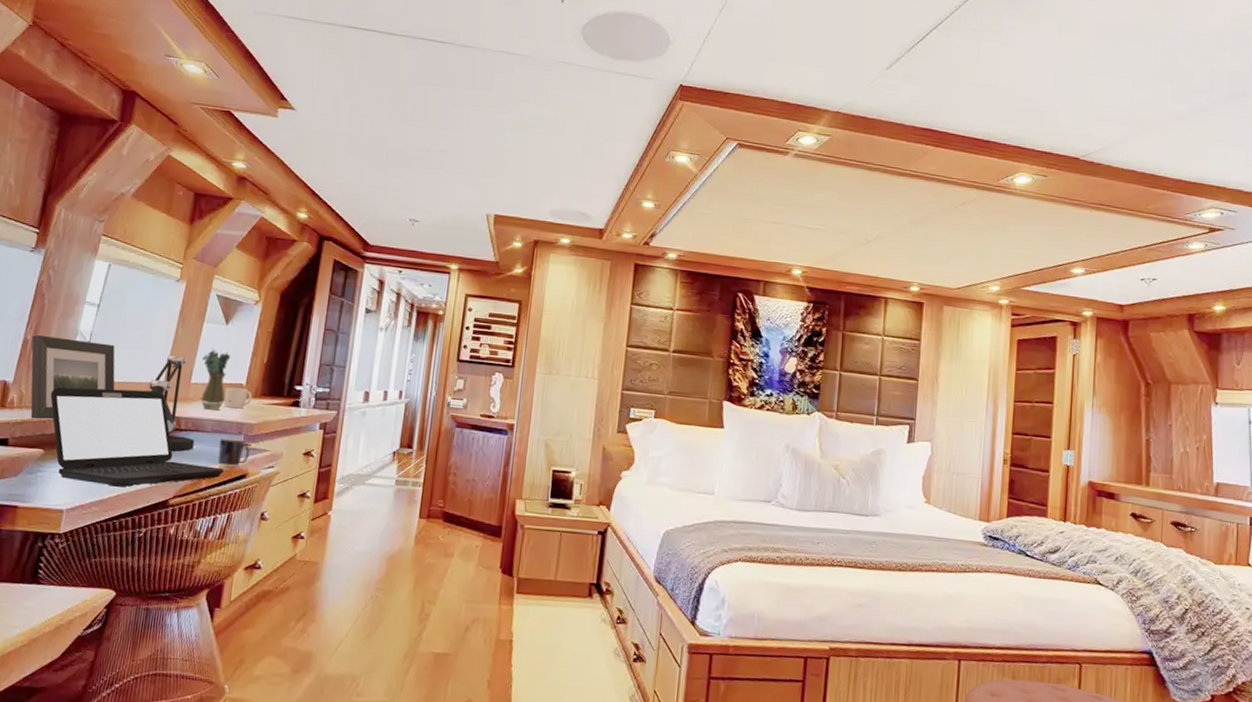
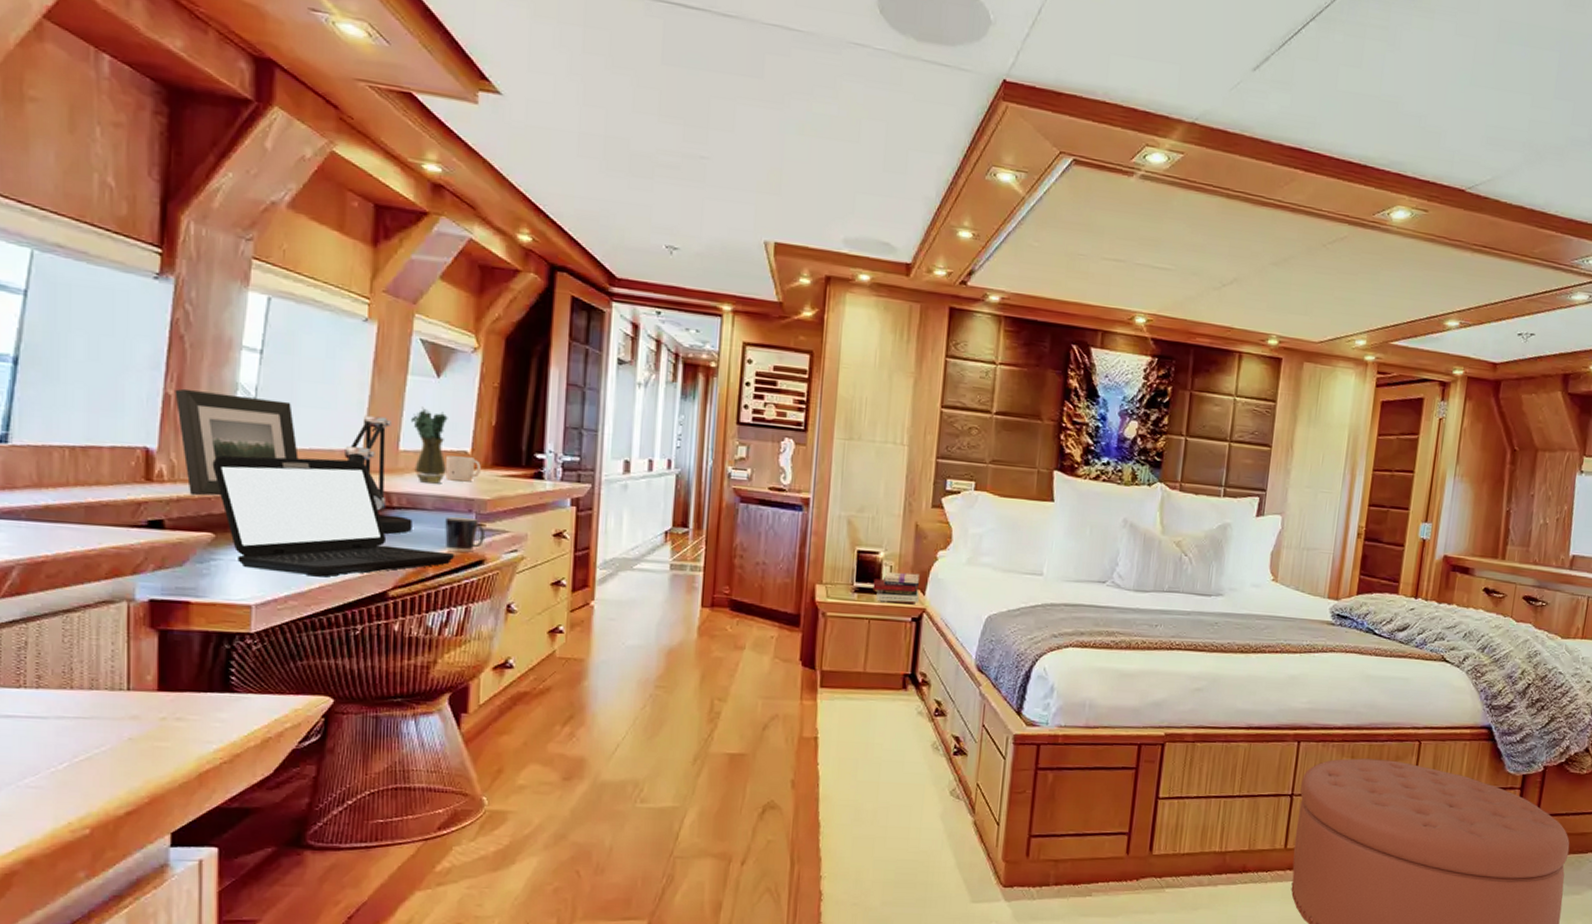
books: none [565,489,606,519] -> present [873,571,919,605]

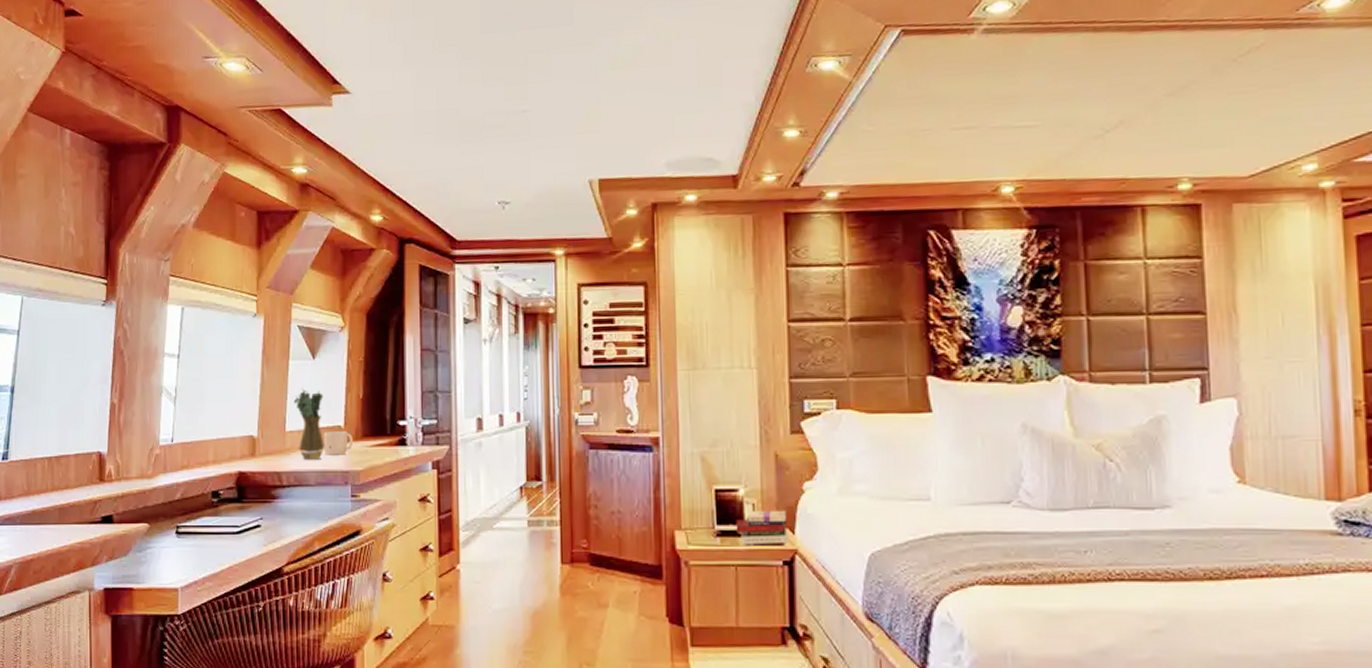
picture frame: present [175,388,299,496] -> none [118,396,209,491]
laptop: present [212,455,454,577] -> none [146,446,335,558]
desk lamp: present [344,415,413,534] -> none [243,402,300,511]
mug: present [445,516,486,552] -> none [326,489,361,523]

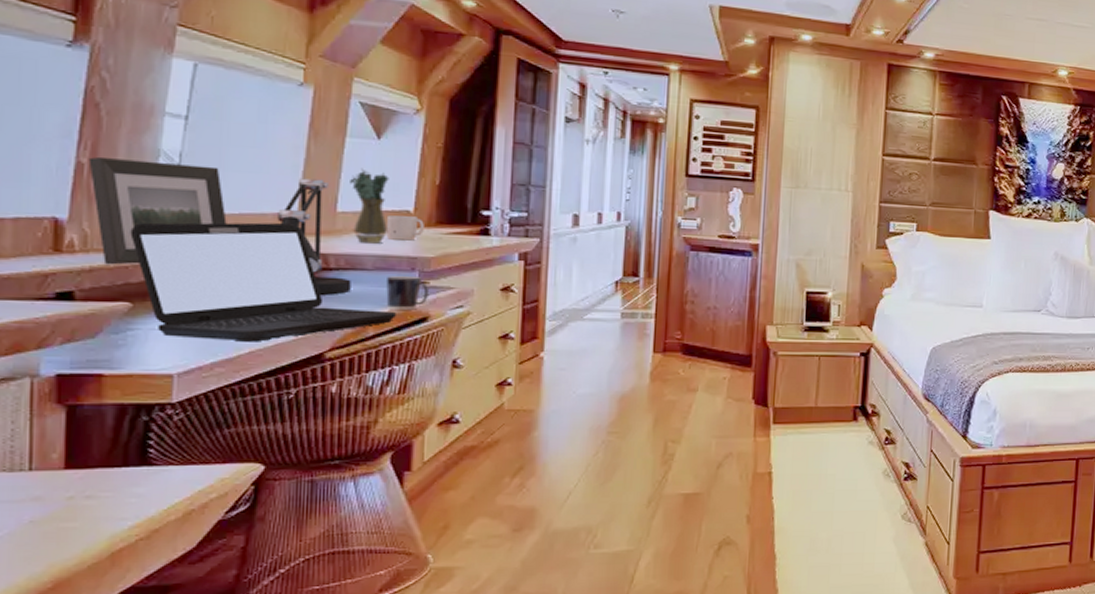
picture frame: none [118,396,209,491] -> present [88,156,227,265]
laptop: none [146,446,335,558] -> present [130,222,396,342]
desk lamp: none [243,402,300,511] -> present [277,178,351,295]
mug: none [326,489,361,523] -> present [386,275,430,310]
books: present [736,510,788,546] -> none [822,310,867,340]

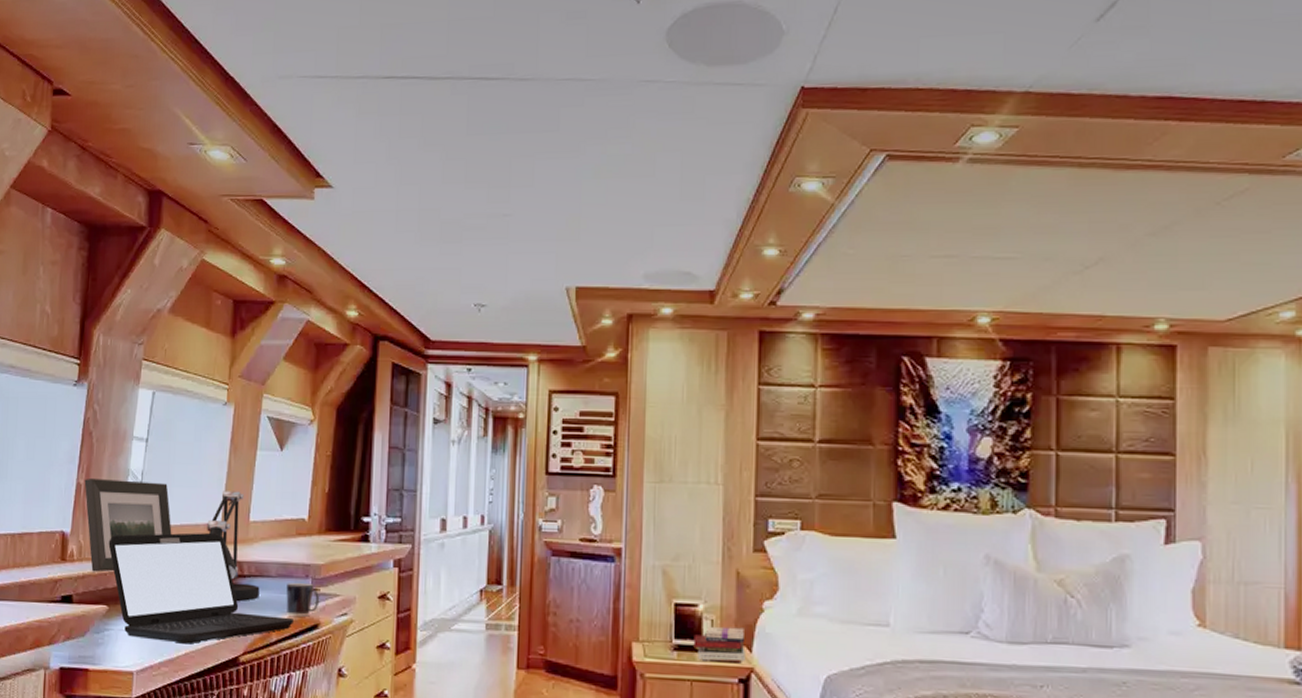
vase: present [350,168,389,244] -> none [260,479,289,551]
mug: present [386,215,424,241] -> none [286,524,316,548]
books: none [822,310,867,340] -> present [693,626,745,664]

